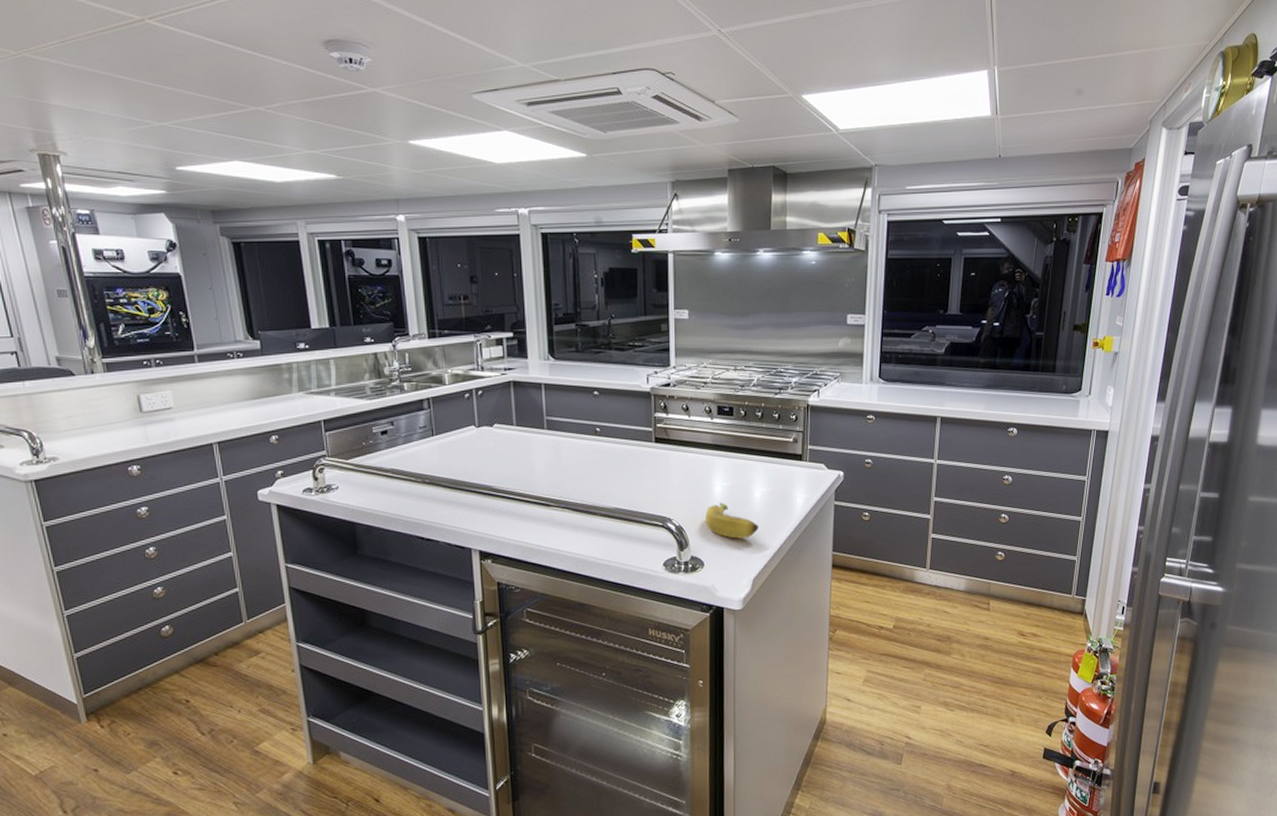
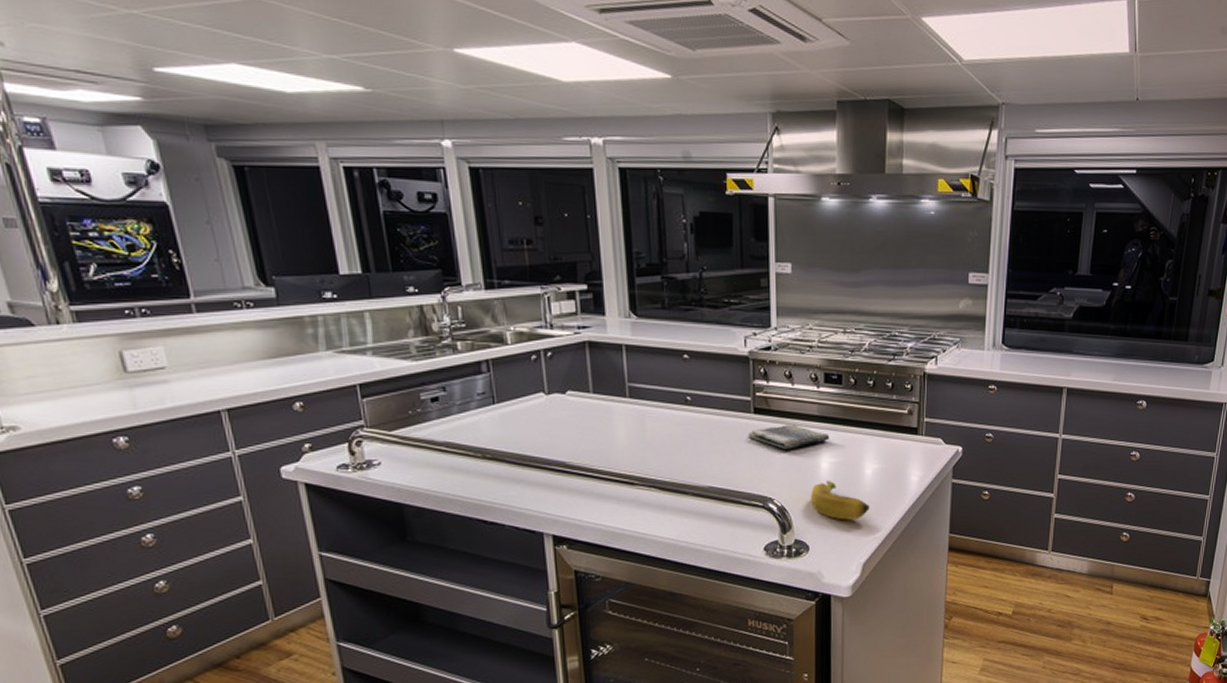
dish towel: none [649,452,722,475] -> present [747,424,830,449]

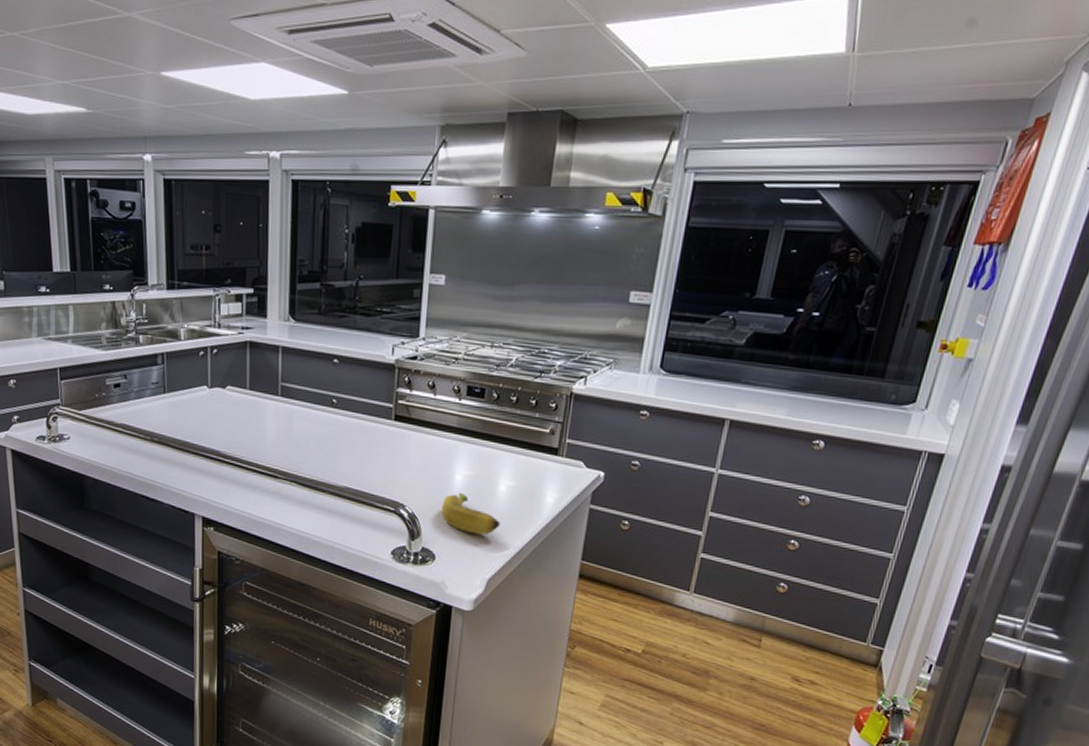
dish towel: present [747,424,830,449] -> none [386,434,467,458]

